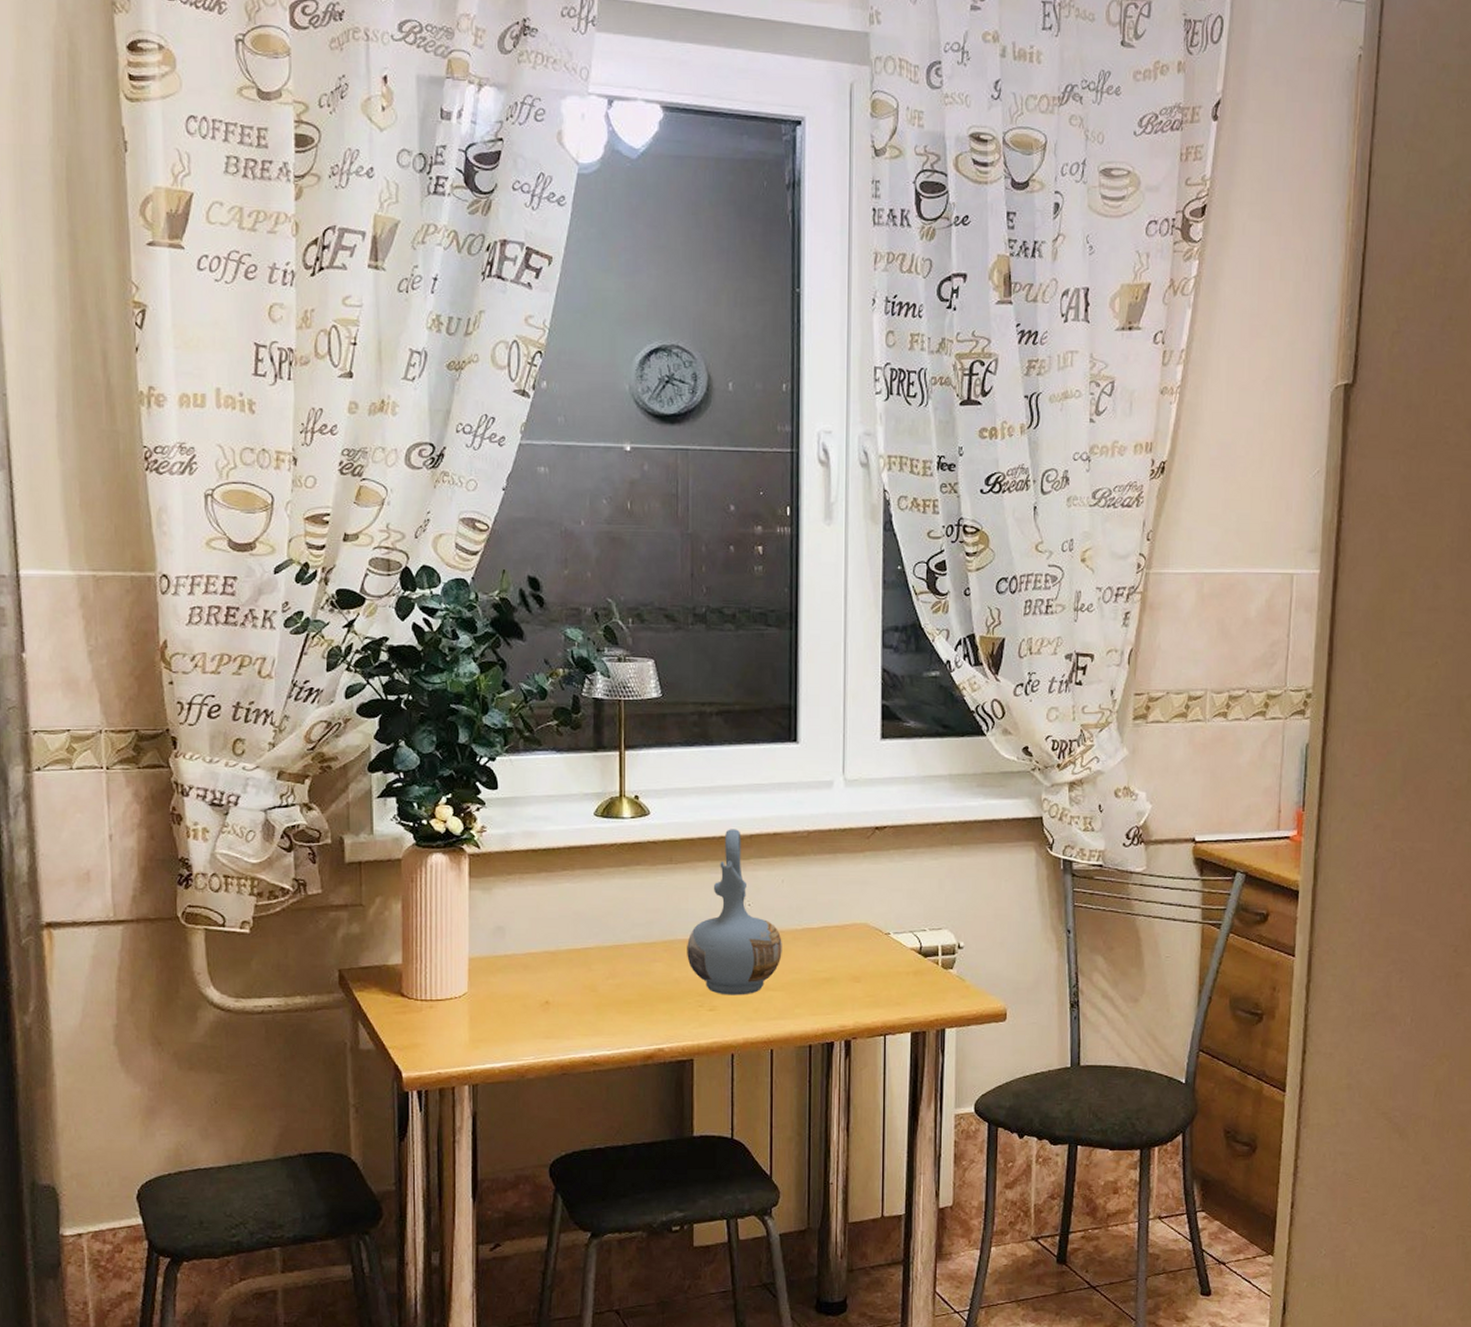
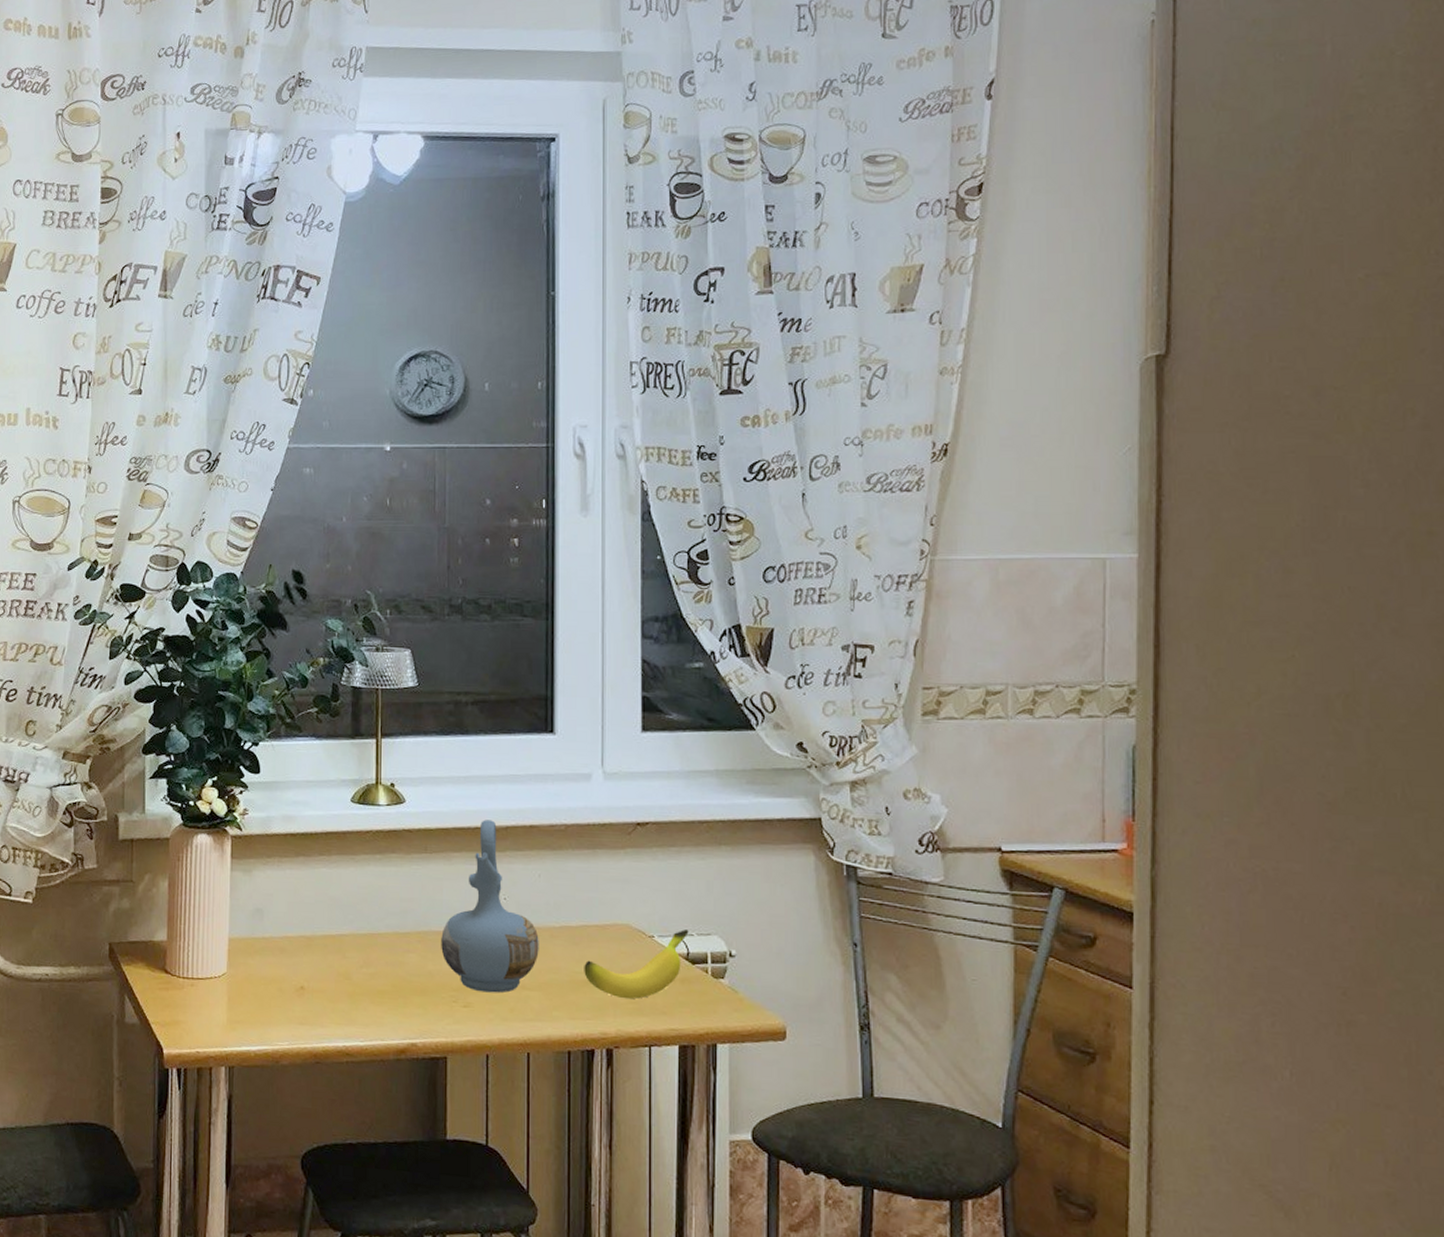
banana: none [824,926,922,993] -> present [584,929,689,999]

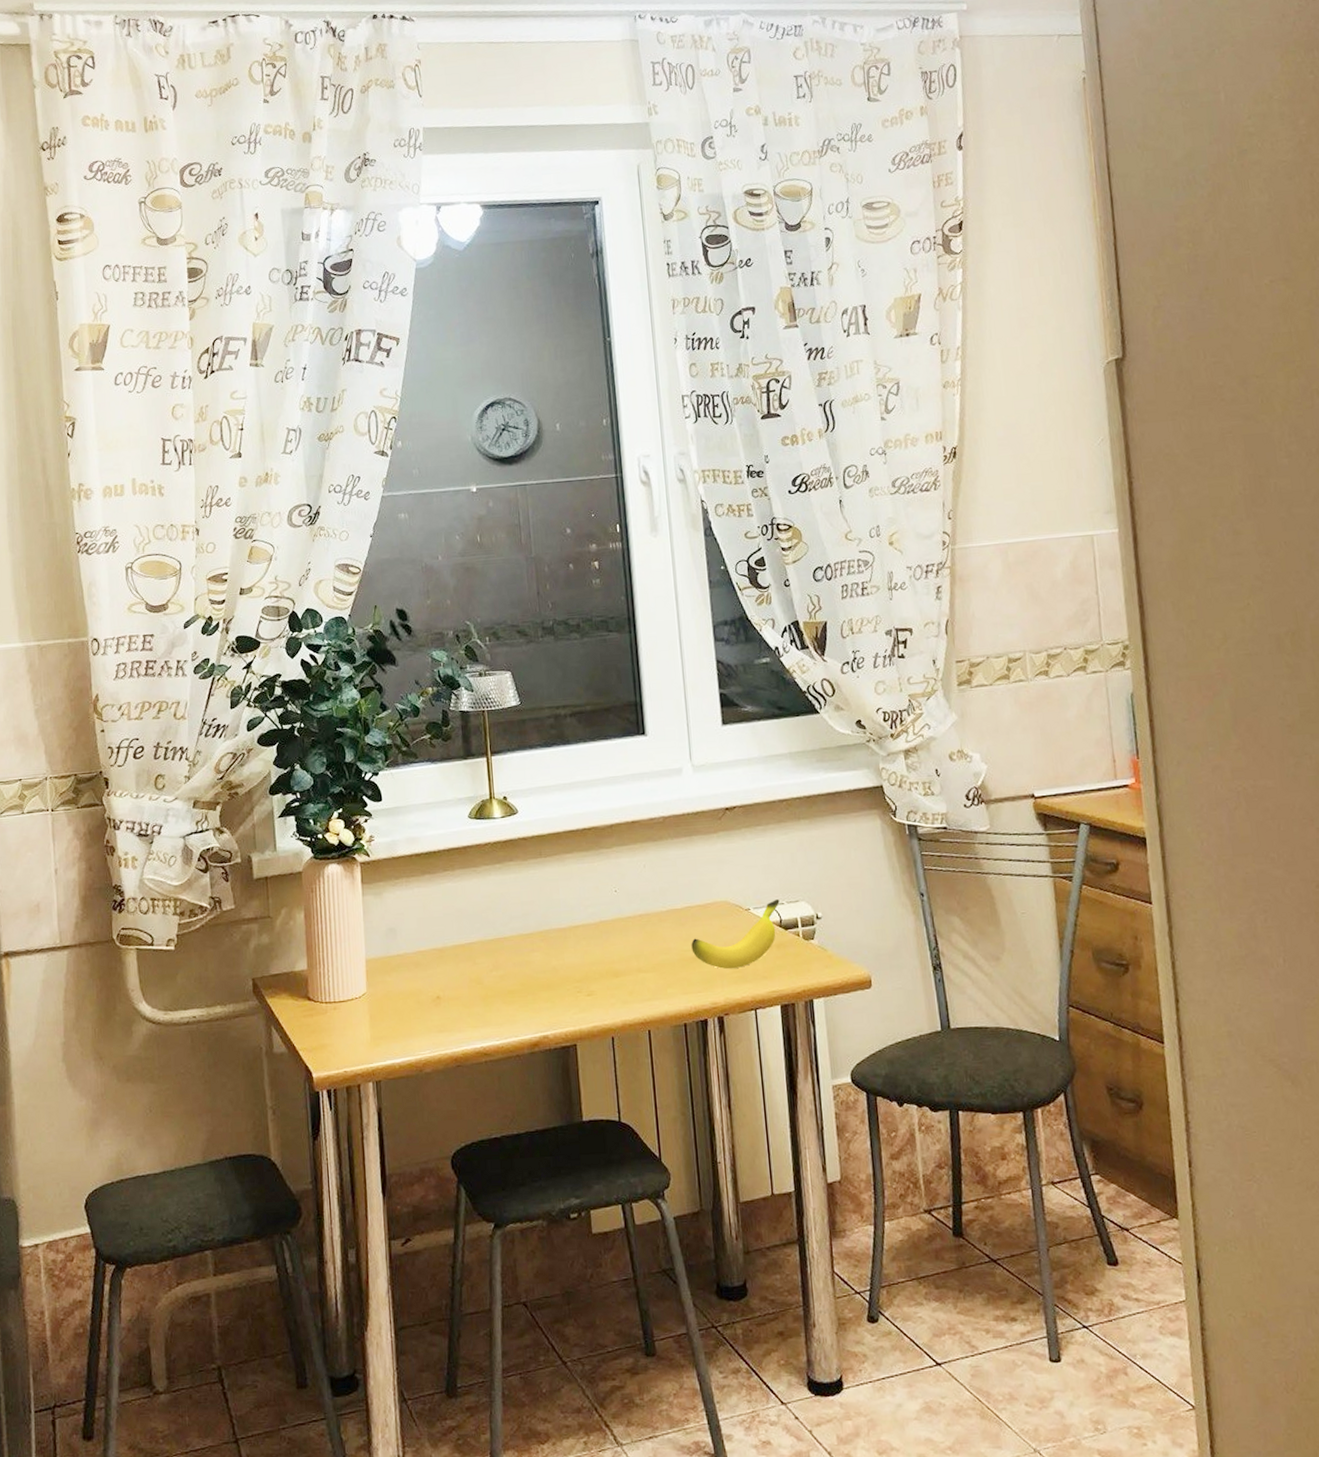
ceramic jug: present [441,820,539,993] -> none [561,820,651,980]

